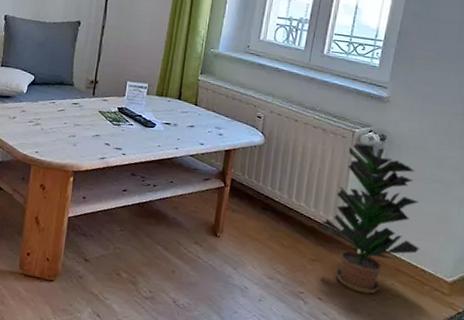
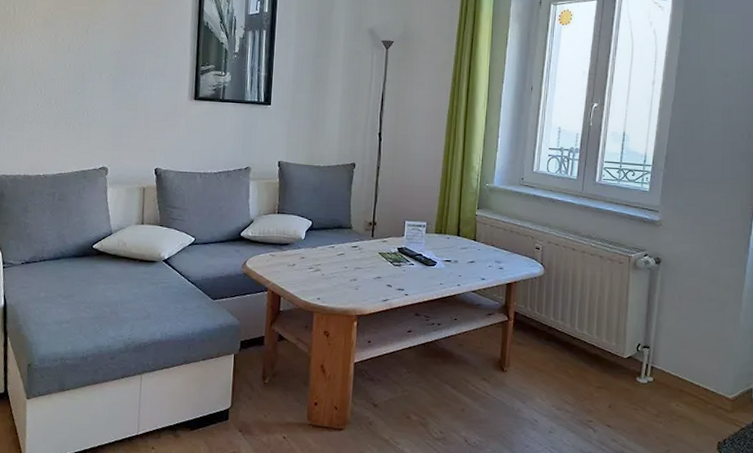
potted plant: present [320,143,420,294] -> none [604,268,700,417]

